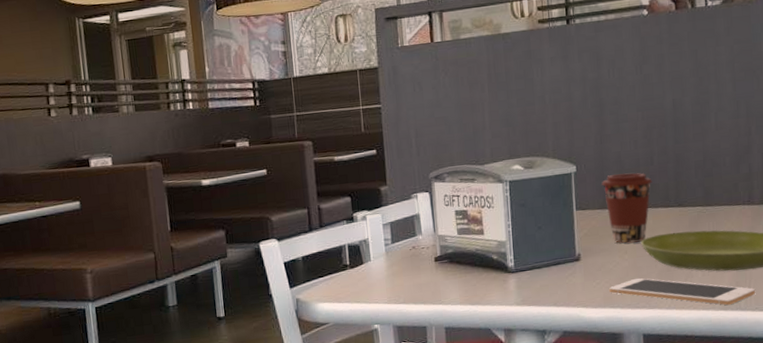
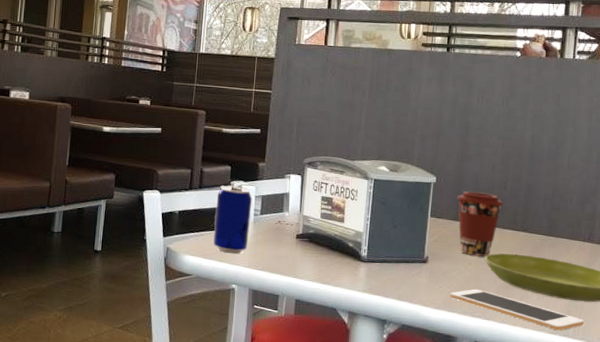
beer can: none [340,217,384,292] -> present [213,185,253,254]

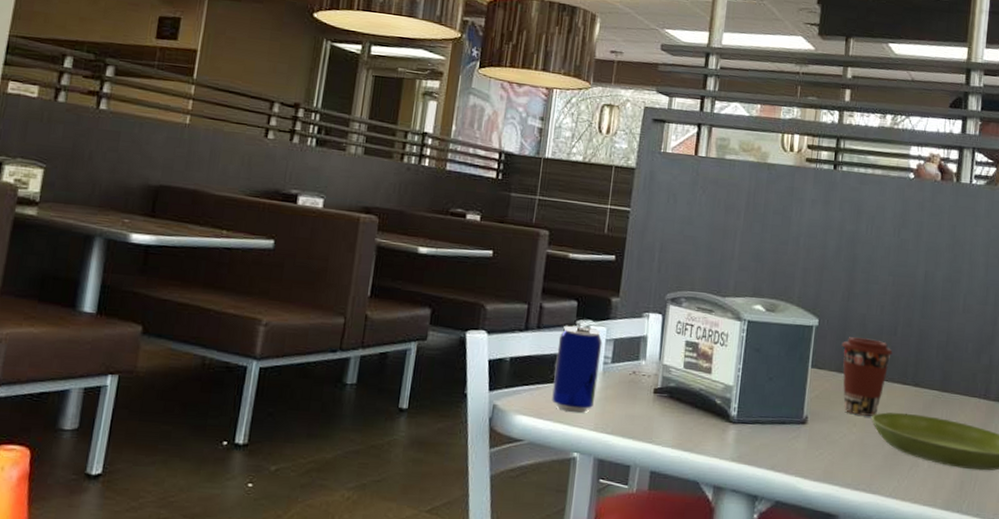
cell phone: present [450,289,585,331] -> none [831,455,979,506]

